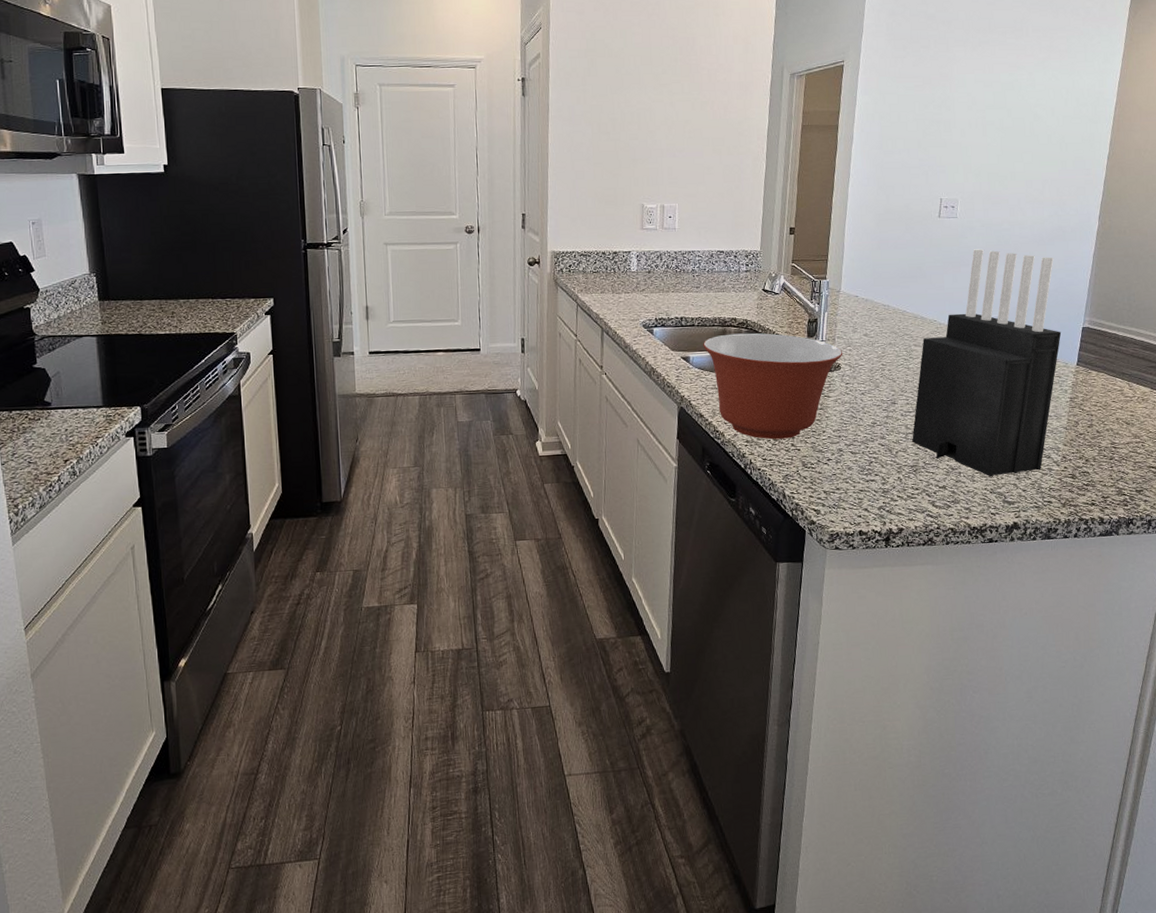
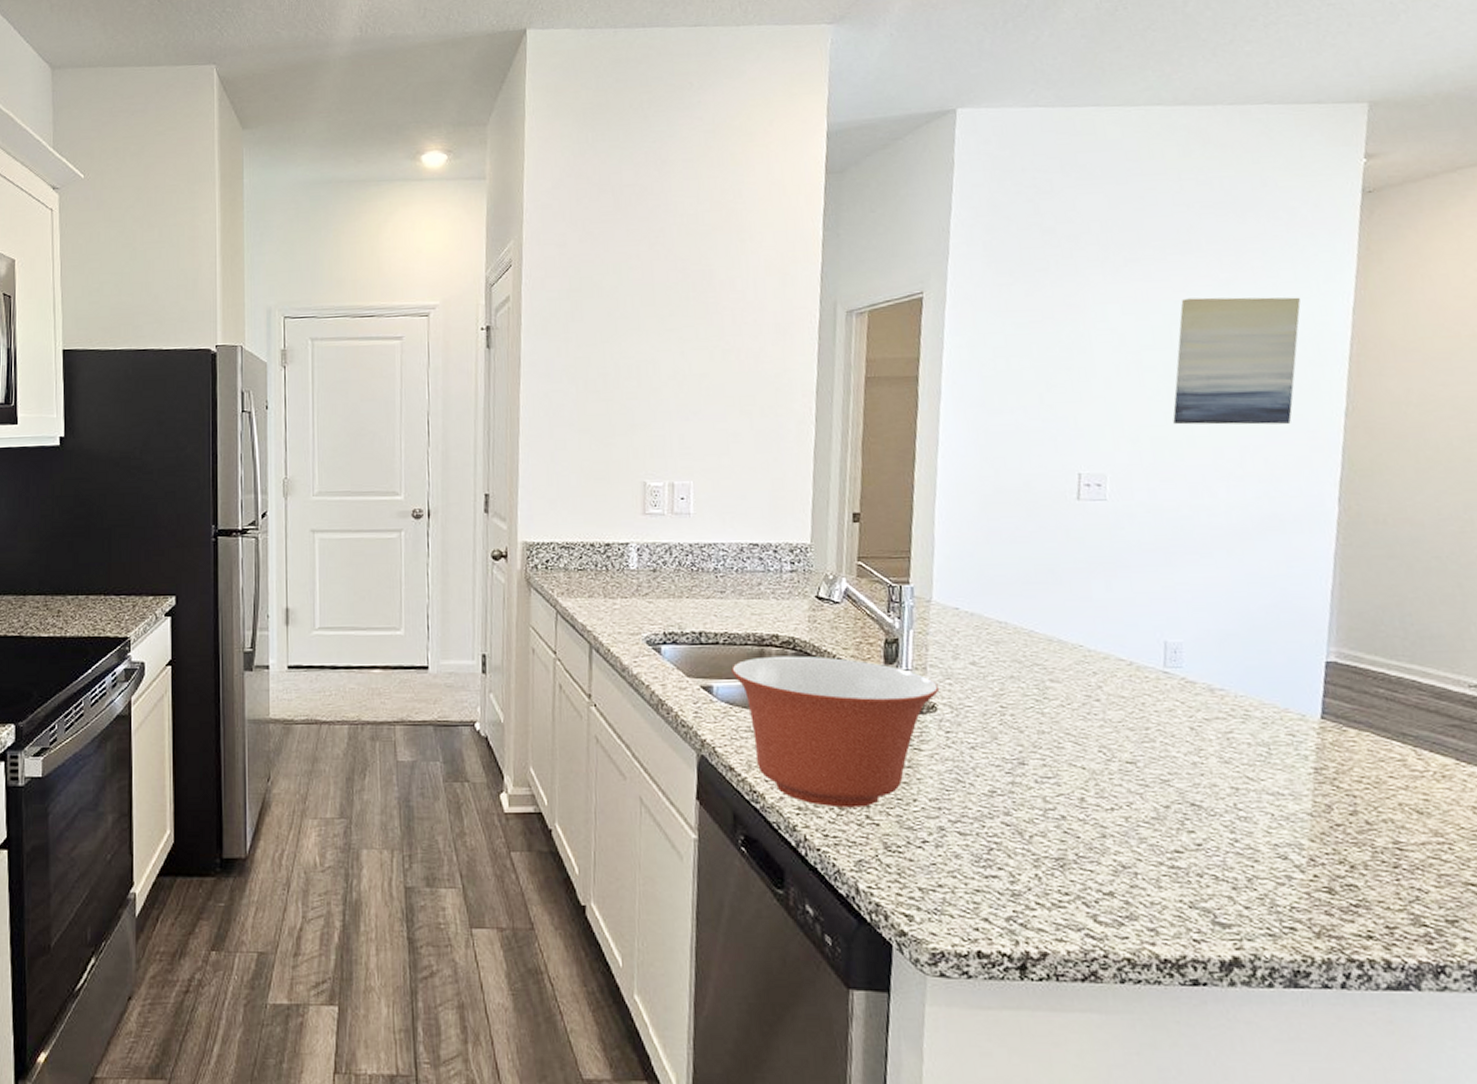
knife block: present [912,249,1062,476] -> none [1054,544,1291,882]
wall art: none [1002,71,1087,164] -> present [1173,297,1301,425]

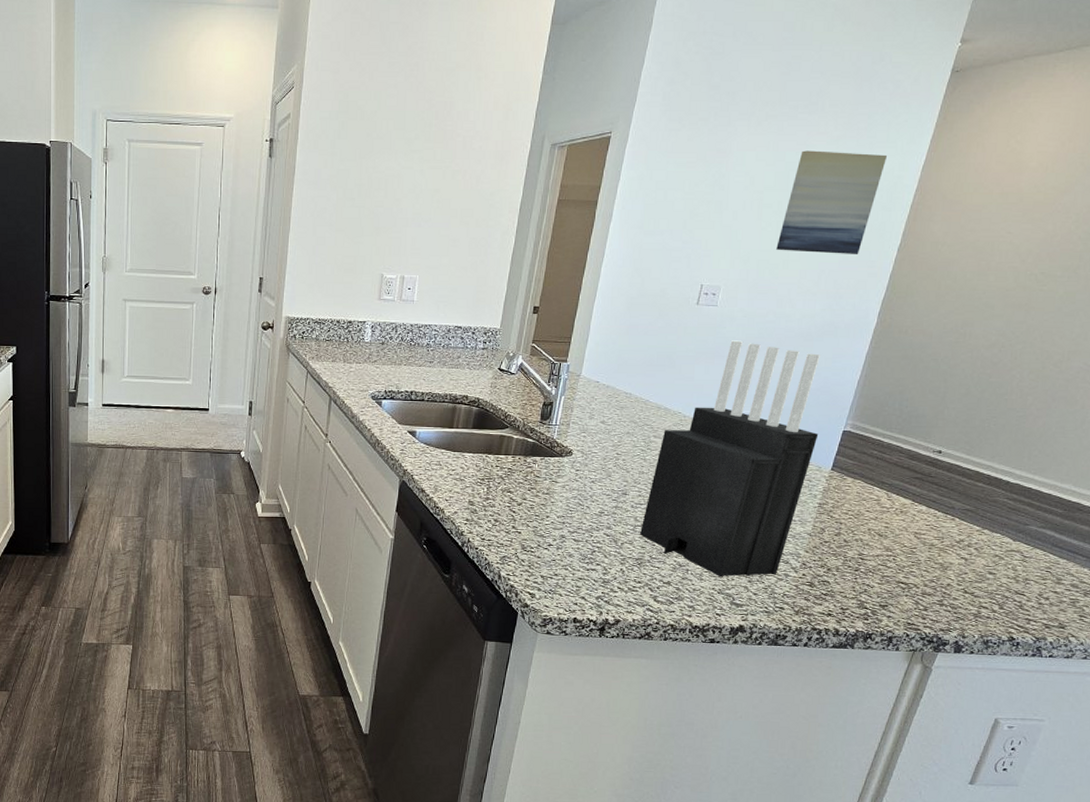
mixing bowl: present [731,655,940,808] -> none [431,411,577,521]
knife block: none [1054,544,1291,882] -> present [640,340,820,576]

